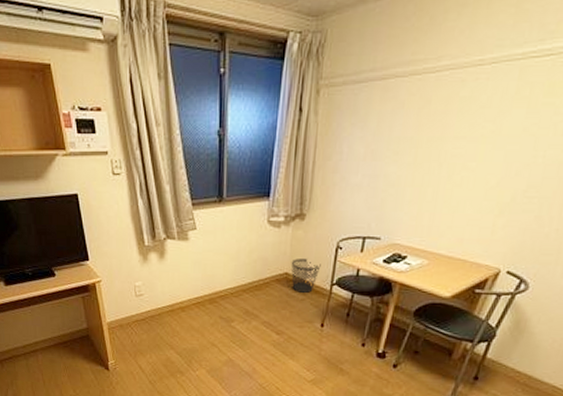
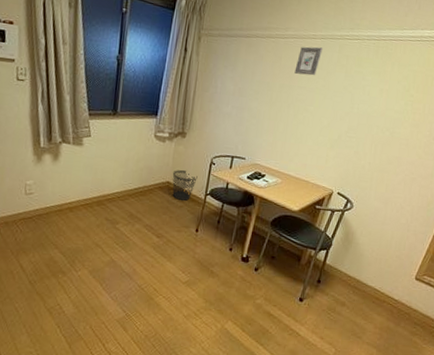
picture frame: none [449,76,493,120] -> present [294,46,323,76]

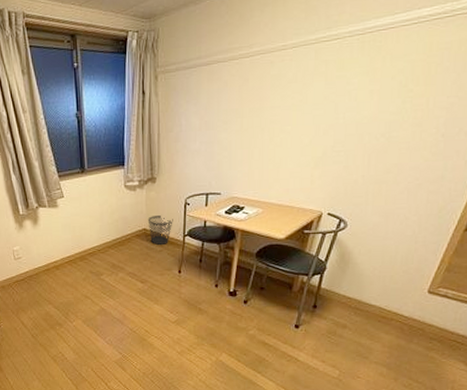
picture frame: present [294,46,323,76] -> none [265,58,295,93]

